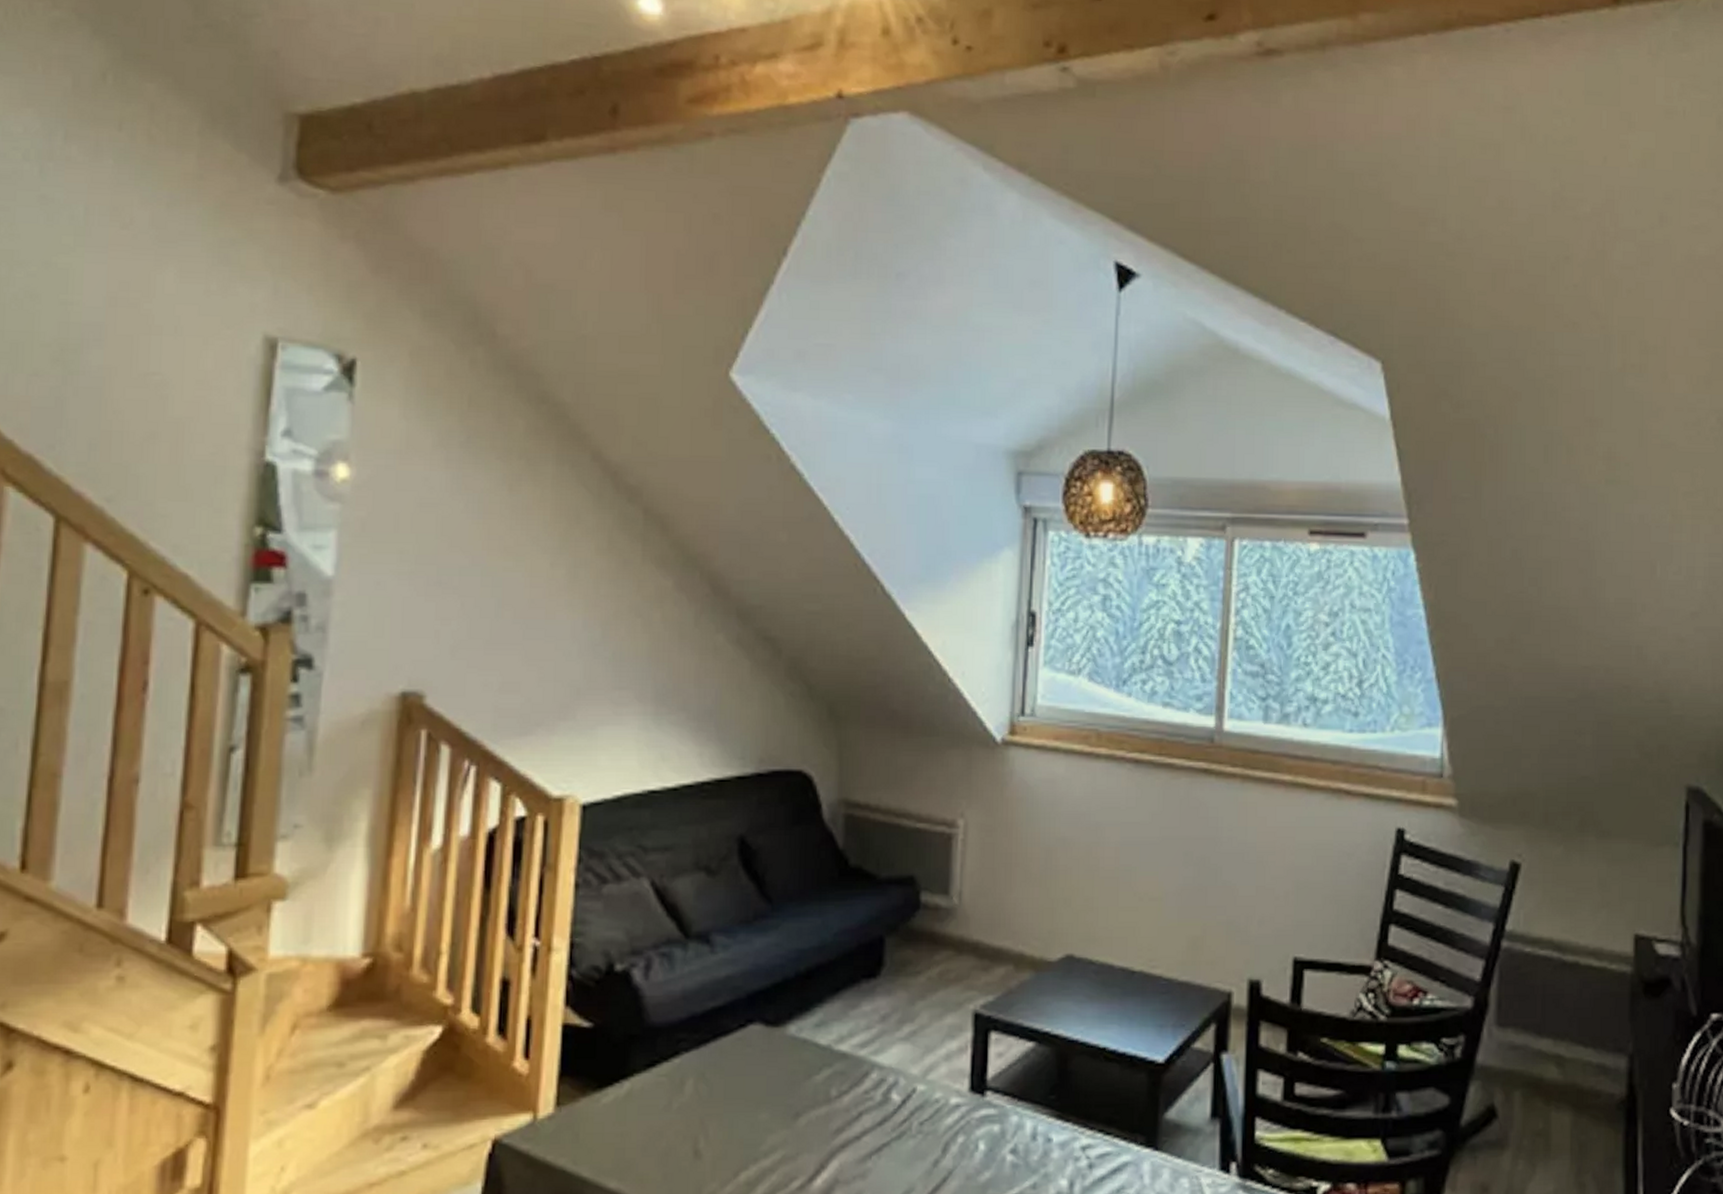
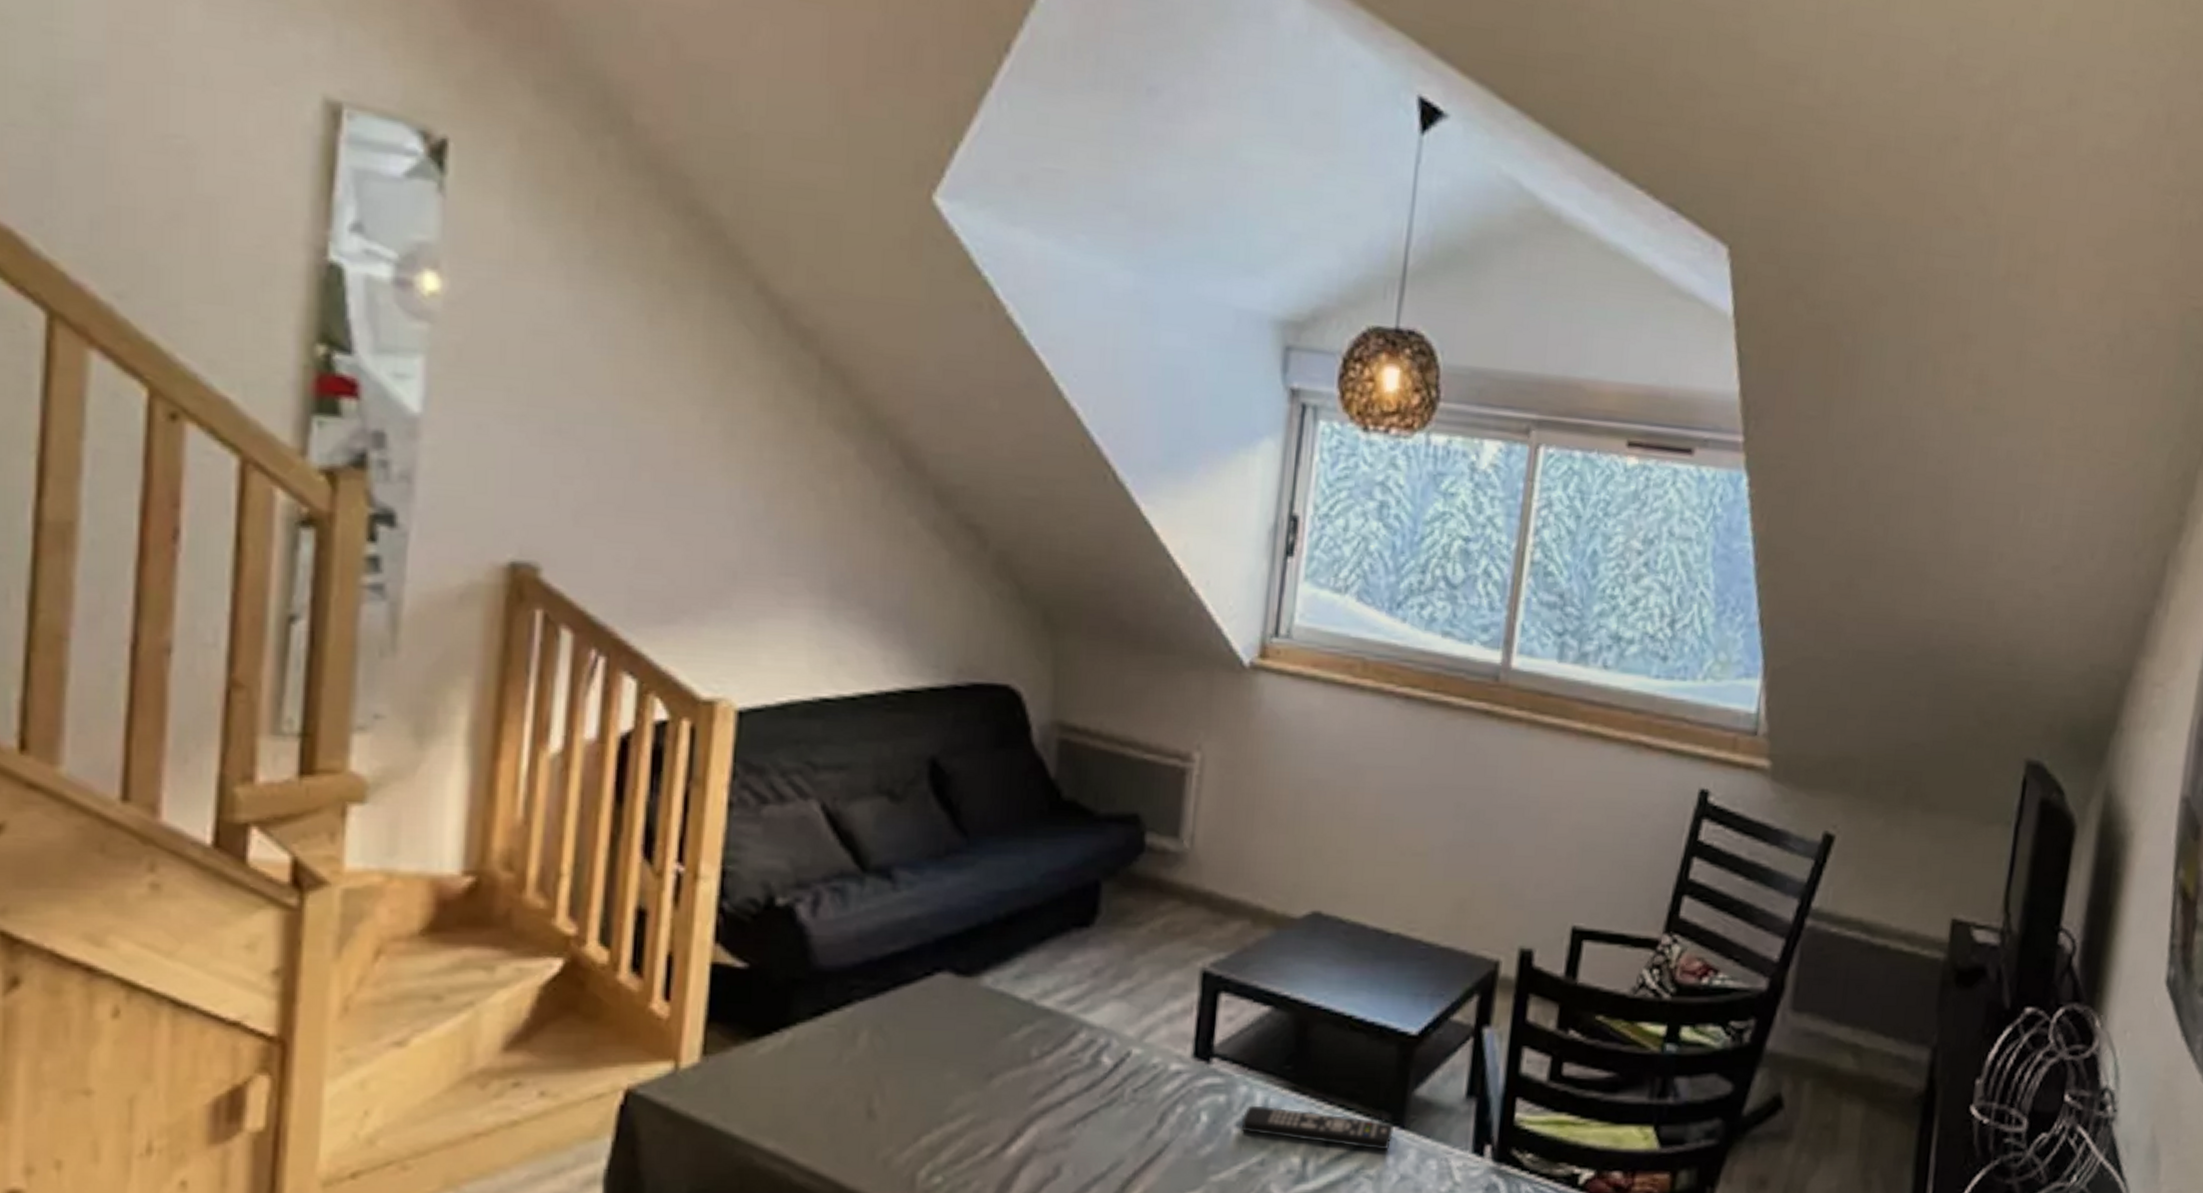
remote control: none [1014,1133,1148,1171] -> present [1241,1105,1394,1151]

